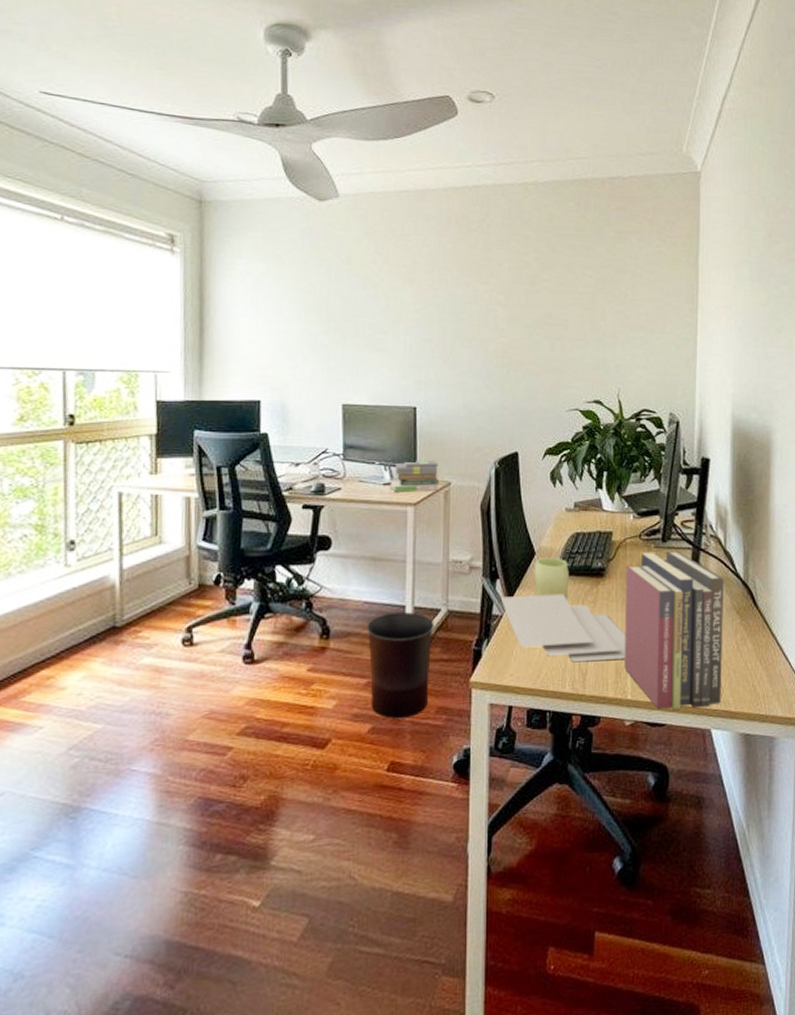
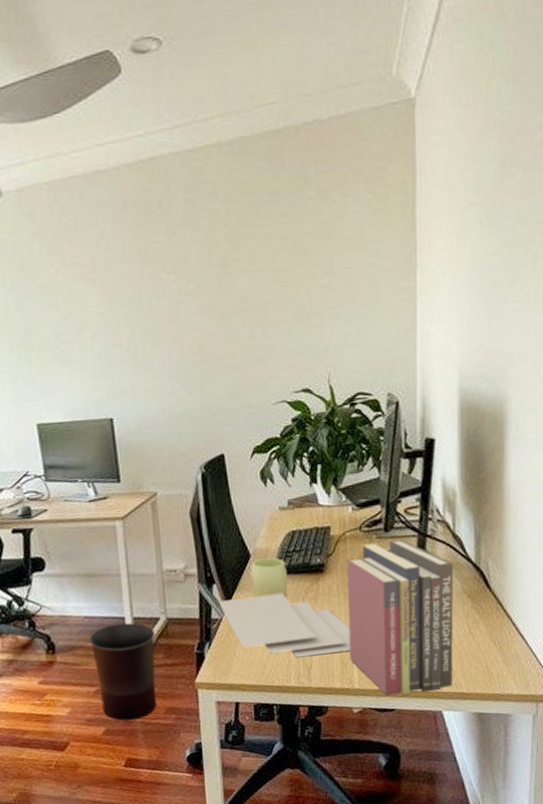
books: present [390,461,439,492] -> none [95,472,145,508]

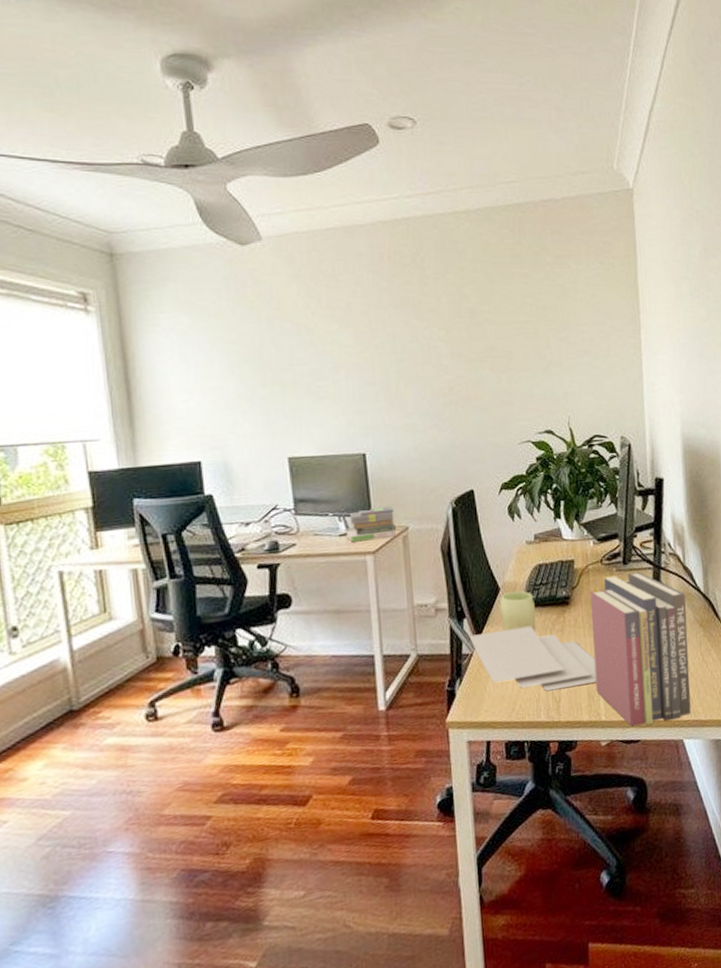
waste bin: present [89,622,157,721] -> none [336,660,407,768]
books: none [95,472,145,508] -> present [346,507,397,542]

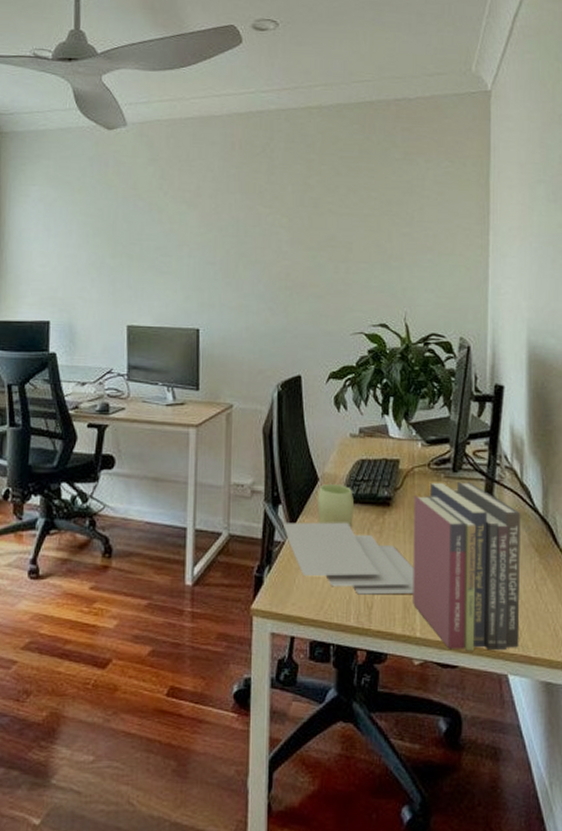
books: present [346,507,397,542] -> none [172,382,222,414]

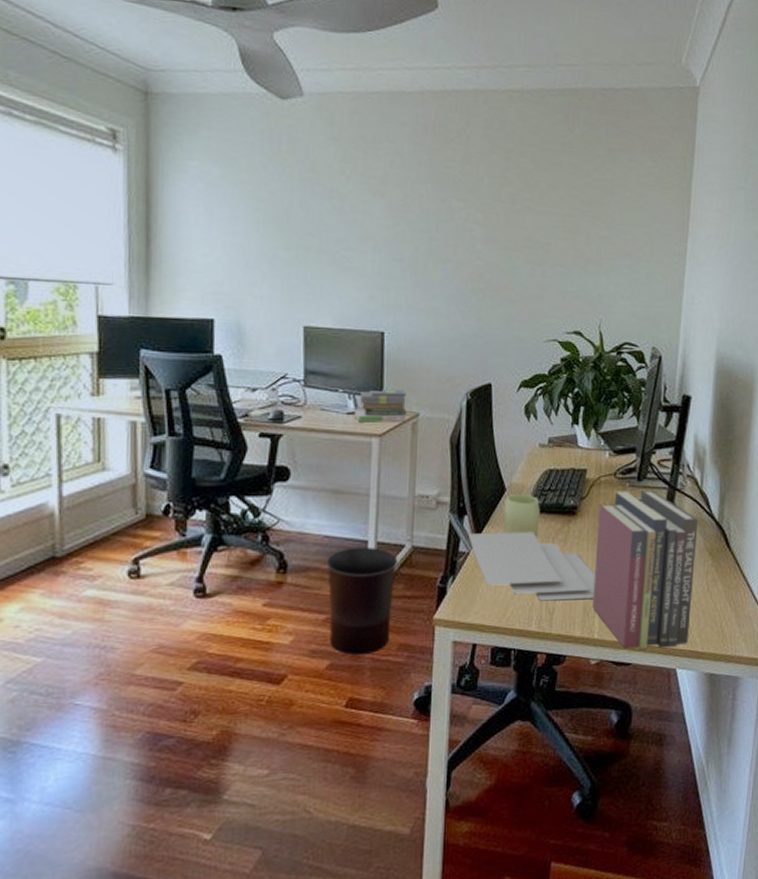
waste bin: none [148,535,215,642] -> present [326,548,398,655]
books: none [172,382,222,414] -> present [354,390,407,423]

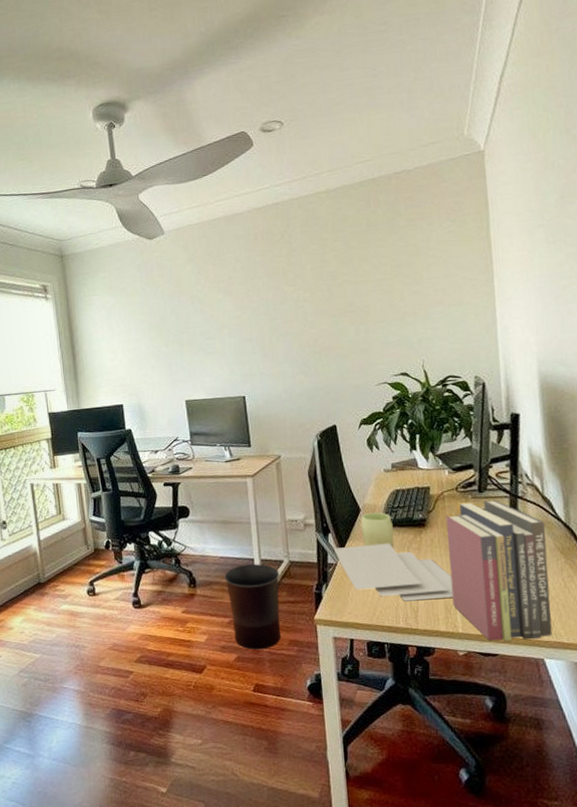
books: present [354,390,407,423] -> none [230,439,271,467]

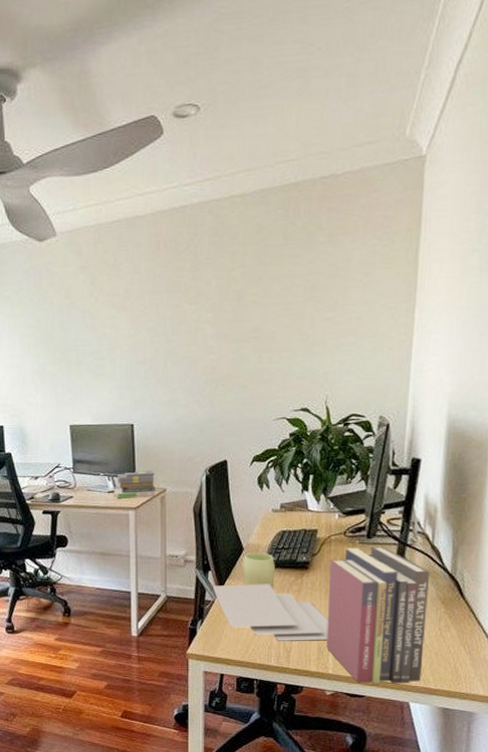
waste bin: present [224,564,282,649] -> none [100,597,155,678]
books: none [230,439,271,467] -> present [113,471,156,499]

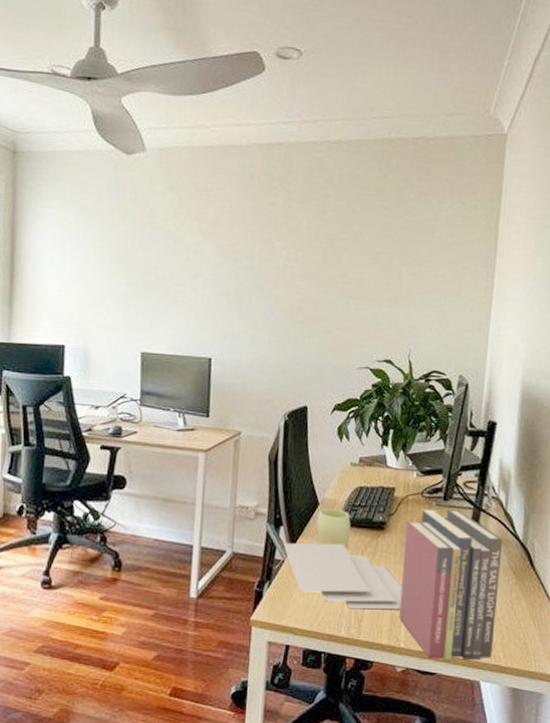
books: present [113,471,156,499] -> none [183,410,230,439]

